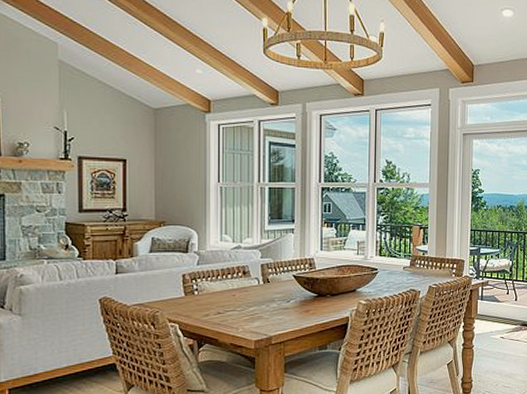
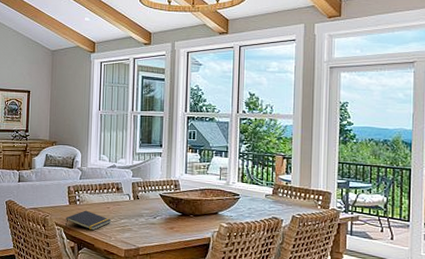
notepad: none [181,300,238,323] -> present [66,210,112,231]

